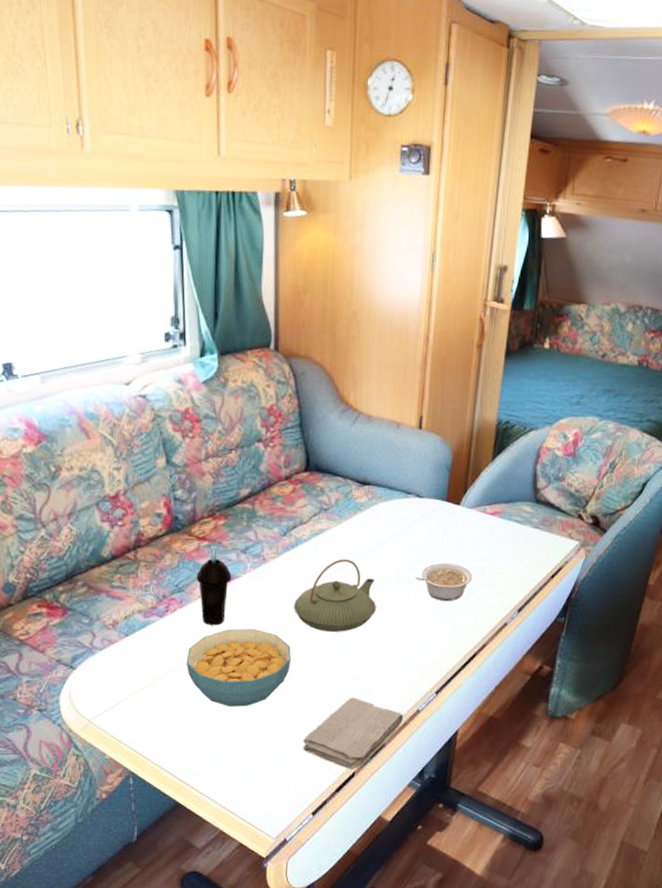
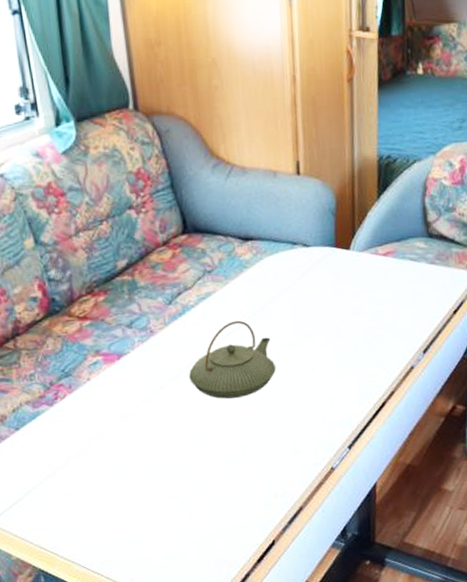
cereal bowl: present [186,629,291,707] -> none [83,405,194,490]
cup: present [196,546,232,626] -> none [82,324,120,408]
washcloth: present [303,697,404,769] -> none [217,463,318,538]
legume: present [415,562,473,602] -> none [313,311,373,352]

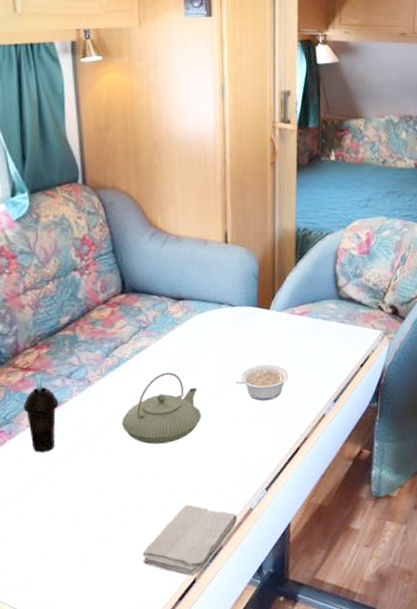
cup: none [82,324,120,408] -> present [23,375,59,453]
washcloth: none [217,463,318,538] -> present [143,504,238,576]
legume: none [313,311,373,352] -> present [236,364,289,401]

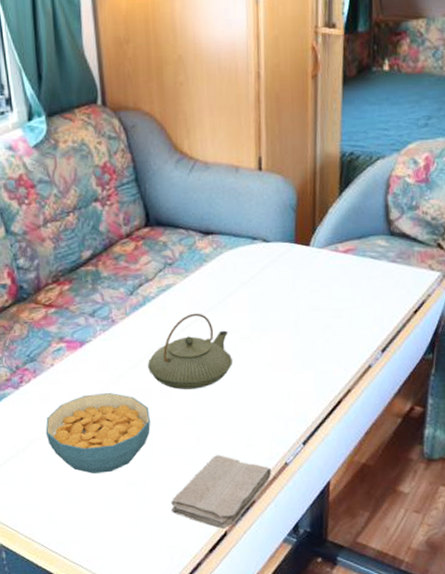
cereal bowl: none [19,450,124,531] -> present [45,393,150,474]
cup: present [23,375,59,453] -> none [47,312,83,393]
legume: present [236,364,289,401] -> none [270,307,331,348]

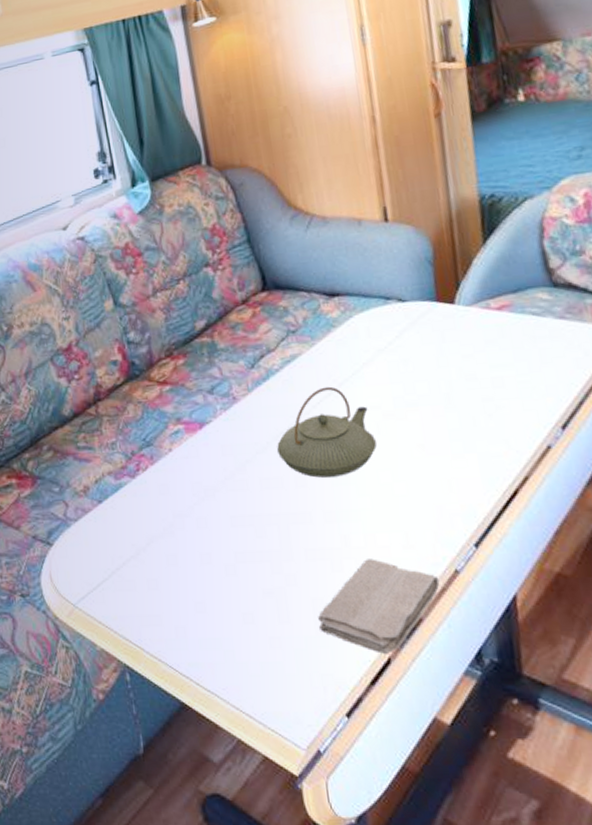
cereal bowl: present [45,393,150,474] -> none [167,482,286,579]

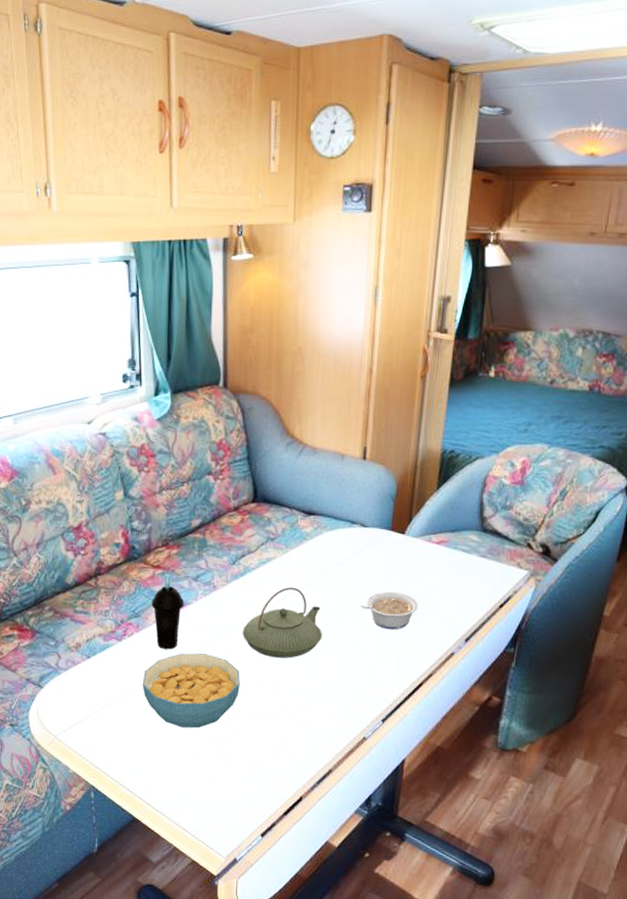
cup: none [163,390,203,482] -> present [151,574,184,650]
cereal bowl: none [167,482,286,579] -> present [142,653,240,729]
washcloth: present [318,559,440,654] -> none [252,723,350,794]
legume: none [417,376,492,426] -> present [361,591,419,630]

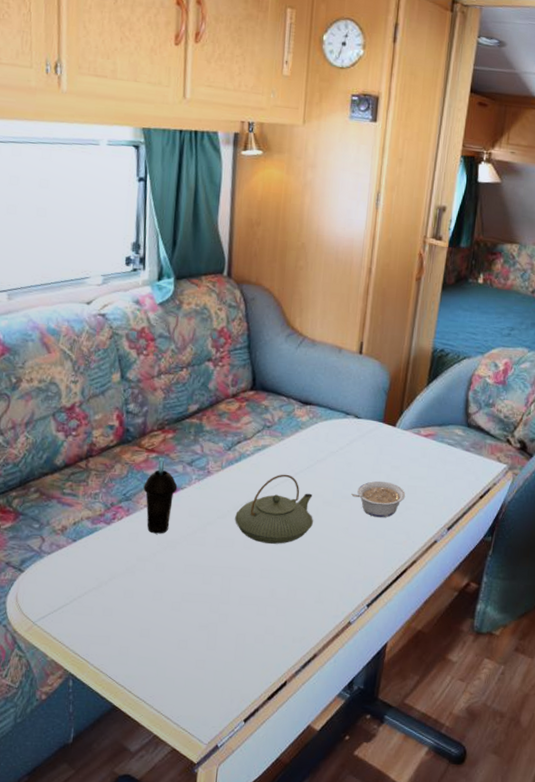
cereal bowl: present [142,653,240,729] -> none [129,538,231,614]

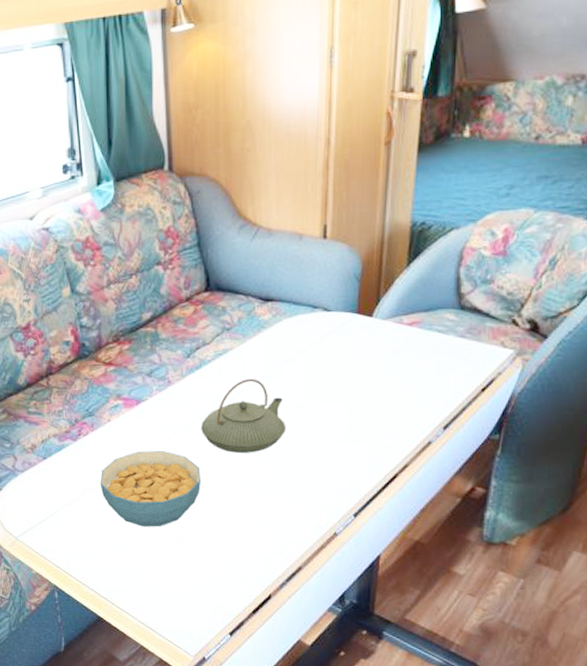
cereal bowl: none [129,538,231,614] -> present [100,451,200,527]
cup: present [143,458,178,534] -> none [105,371,139,448]
legume: present [351,480,406,518] -> none [326,379,390,420]

